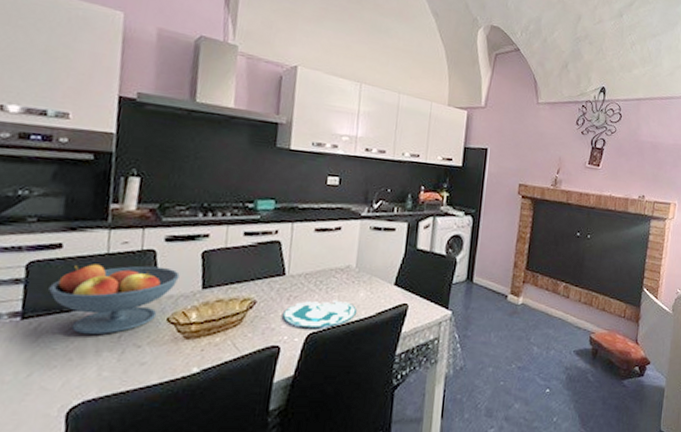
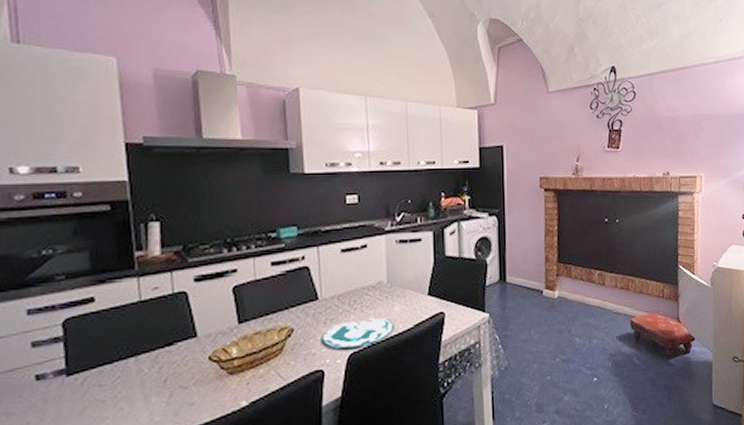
fruit bowl: present [49,264,180,334] -> none [89,307,214,383]

